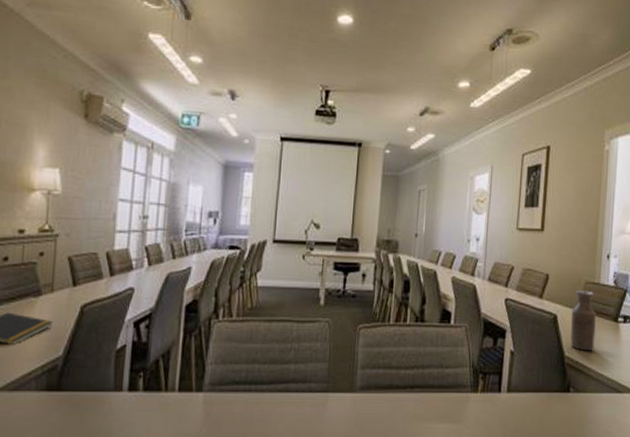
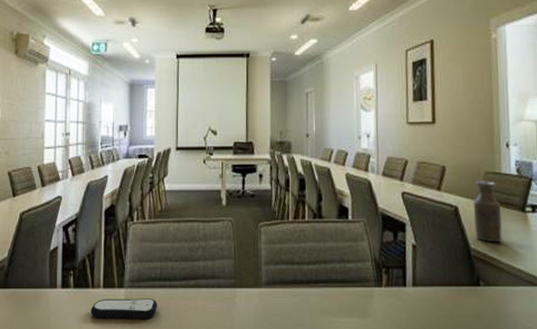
remote control: none [161,403,241,426] -> present [90,298,158,320]

